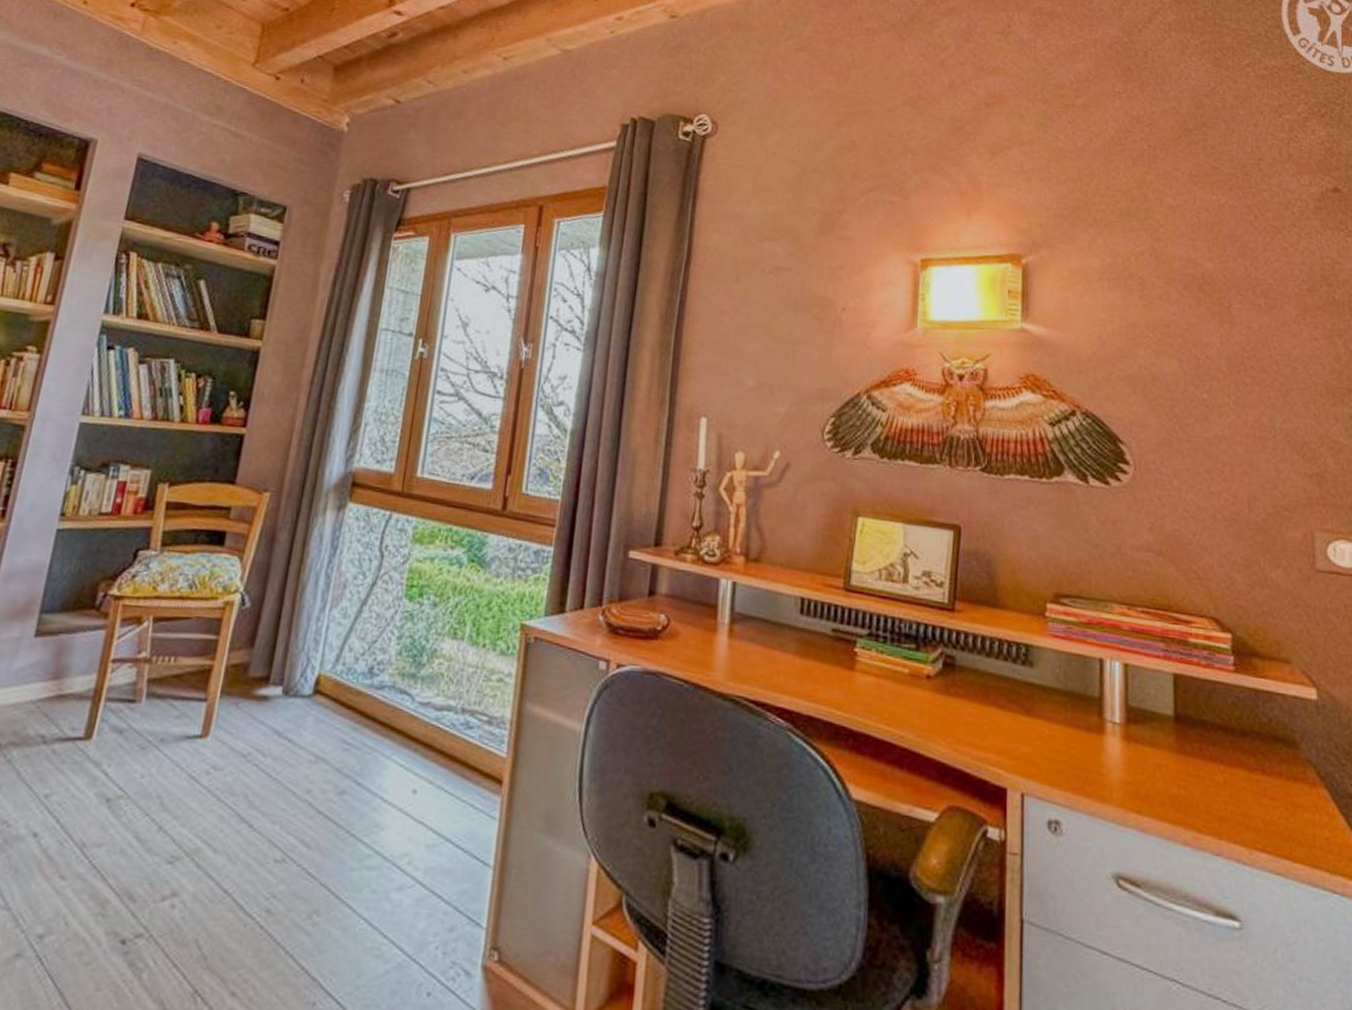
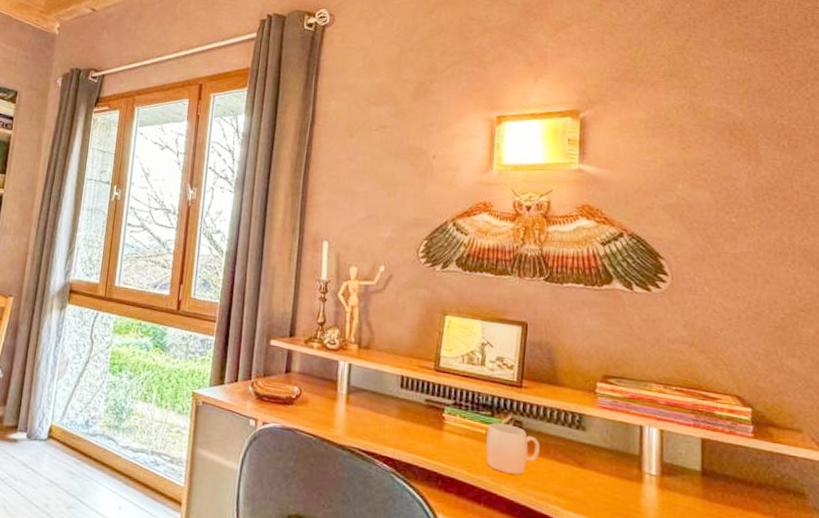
mug: none [909,659,977,728] -> present [485,423,540,475]

